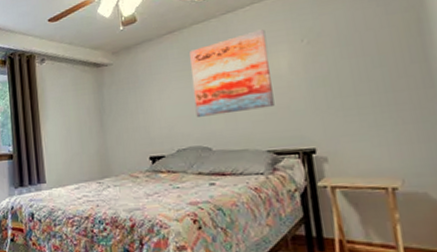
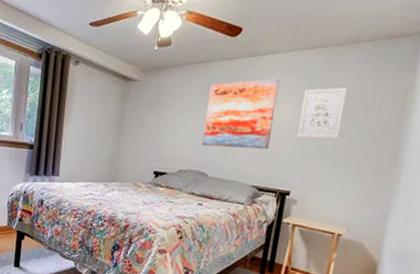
wall art: none [297,20,355,87] -> present [296,87,347,140]

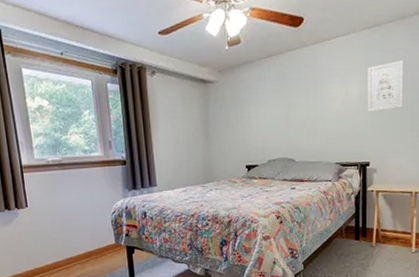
wall art: present [202,78,280,150] -> none [283,61,345,133]

